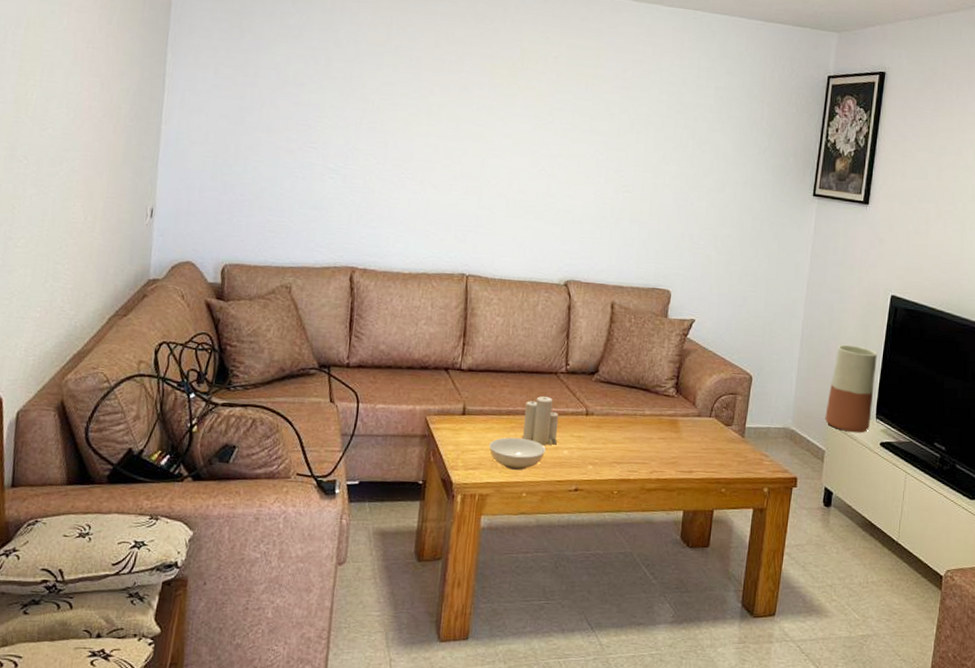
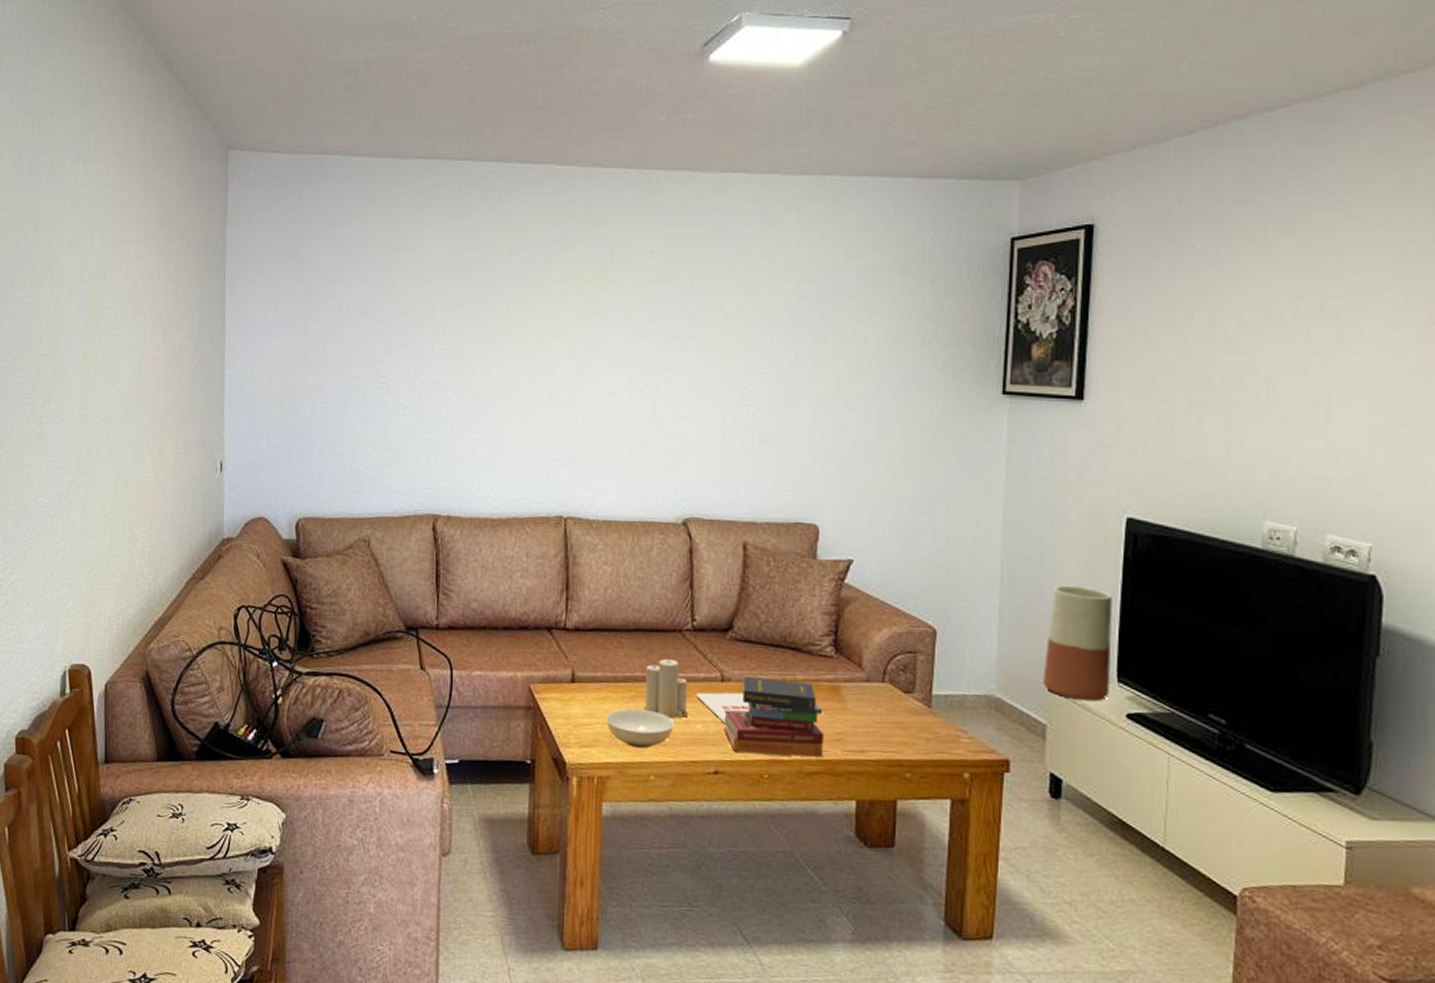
magazine: none [564,424,607,450] -> present [695,692,750,723]
books: none [585,411,663,477] -> present [724,676,823,758]

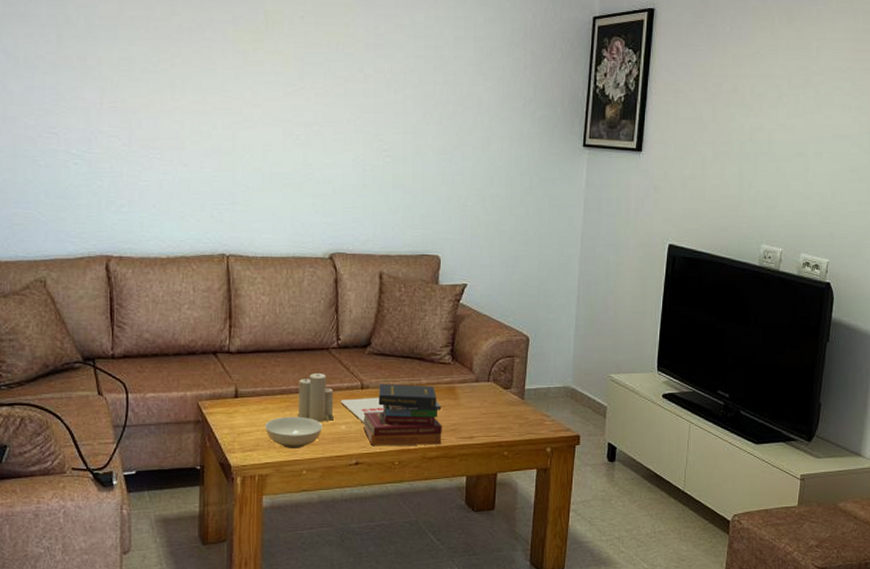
vase: present [1043,585,1113,702] -> none [605,298,656,387]

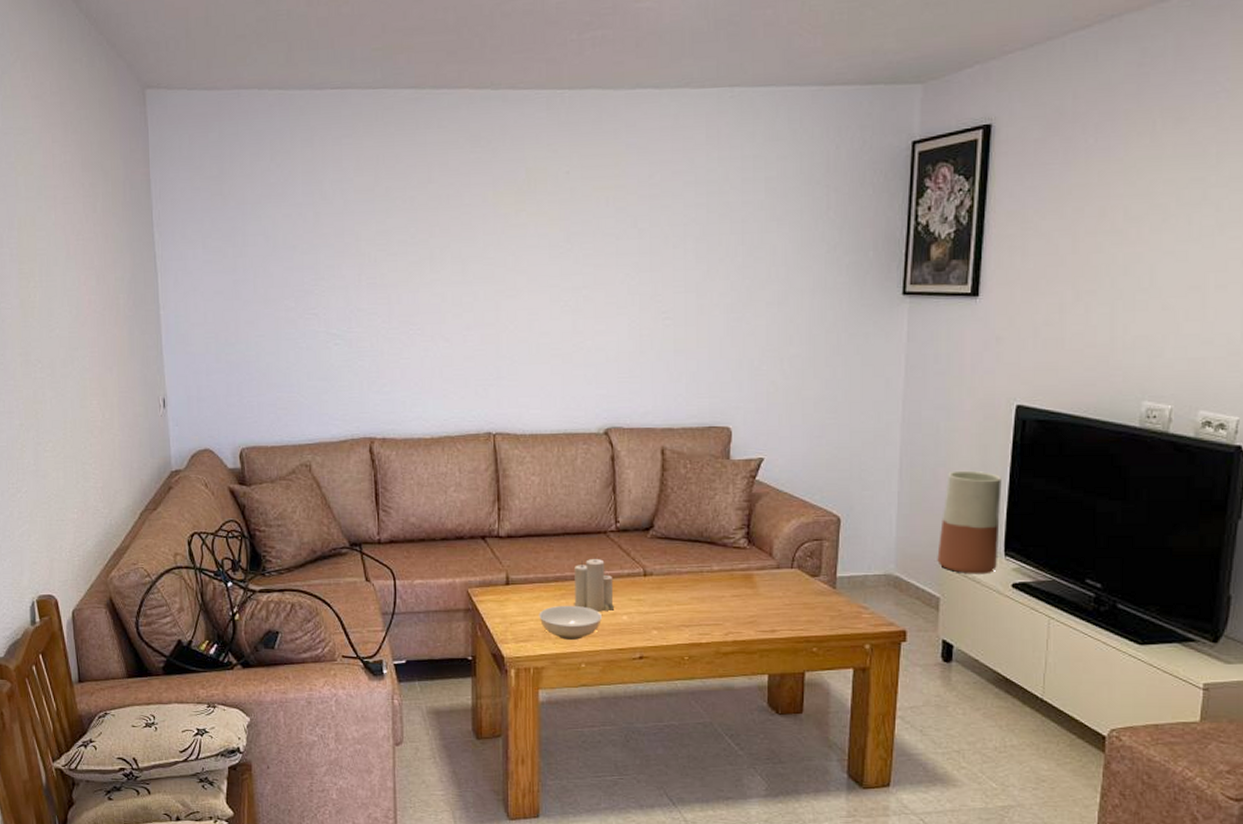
magazine: present [340,397,385,423] -> none [620,585,671,613]
books: present [363,383,442,445] -> none [647,570,738,639]
vase: none [605,298,656,387] -> present [937,470,1002,575]

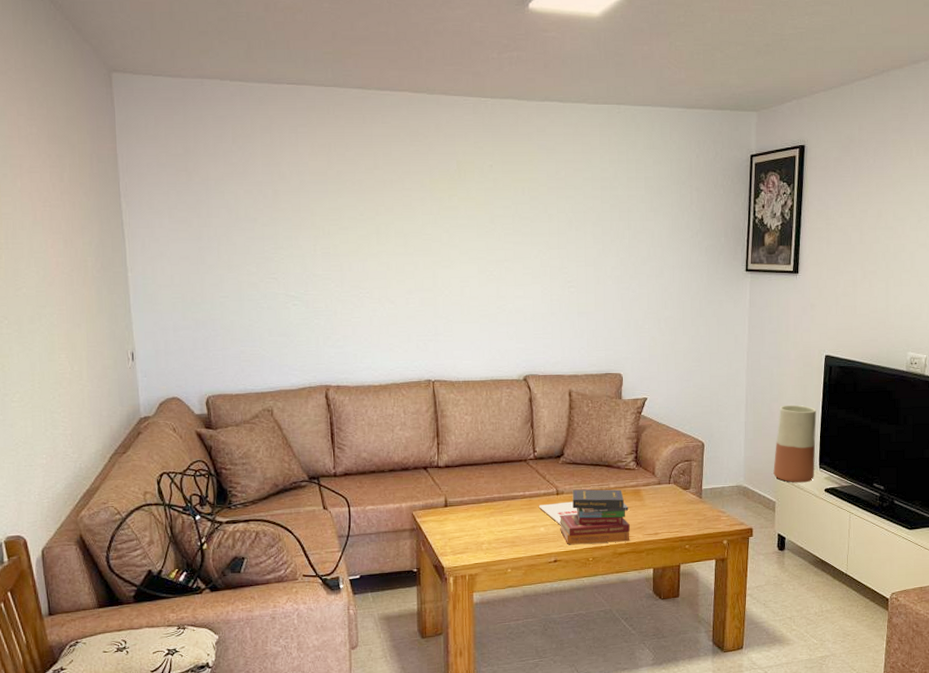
bowl: present [539,605,603,640] -> none [472,521,525,550]
candle: present [574,556,615,613] -> none [501,480,534,527]
magazine: none [620,585,671,613] -> present [538,501,578,525]
books: none [647,570,738,639] -> present [560,489,630,544]

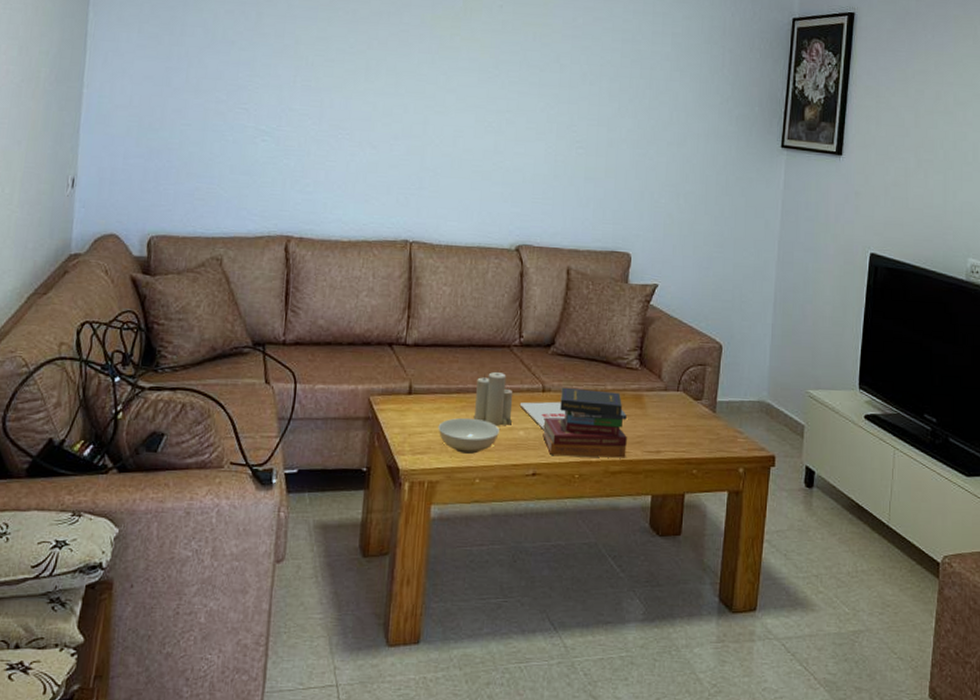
bowl: none [472,521,525,550] -> present [438,417,500,454]
candle: none [501,480,534,527] -> present [473,370,514,427]
vase: present [773,404,817,483] -> none [803,308,858,406]

